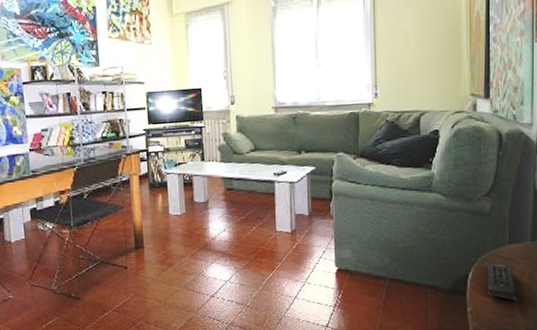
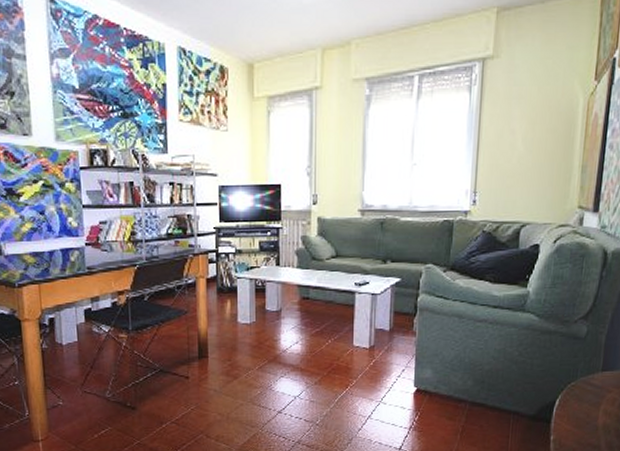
remote control: present [488,263,517,301] -> none [574,391,604,431]

